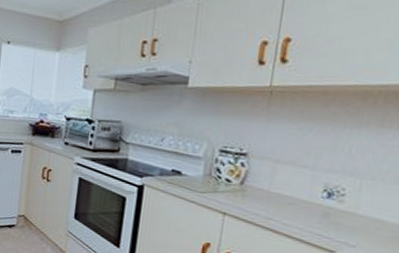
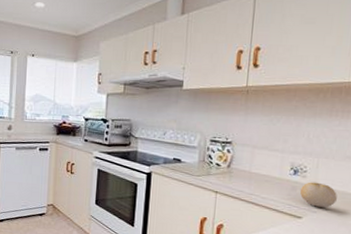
fruit: none [334,208,385,242] -> present [299,182,337,208]

